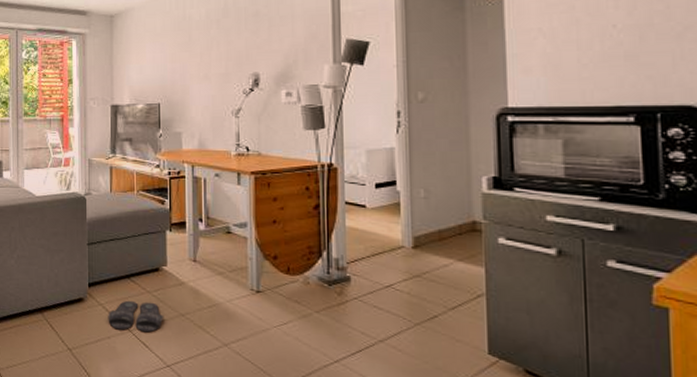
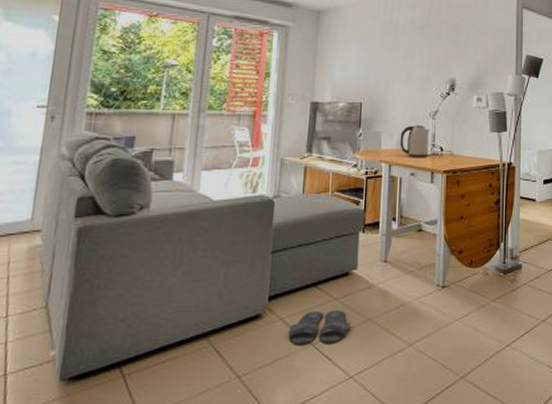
kettle: none [201,123,234,159] -> present [400,124,430,158]

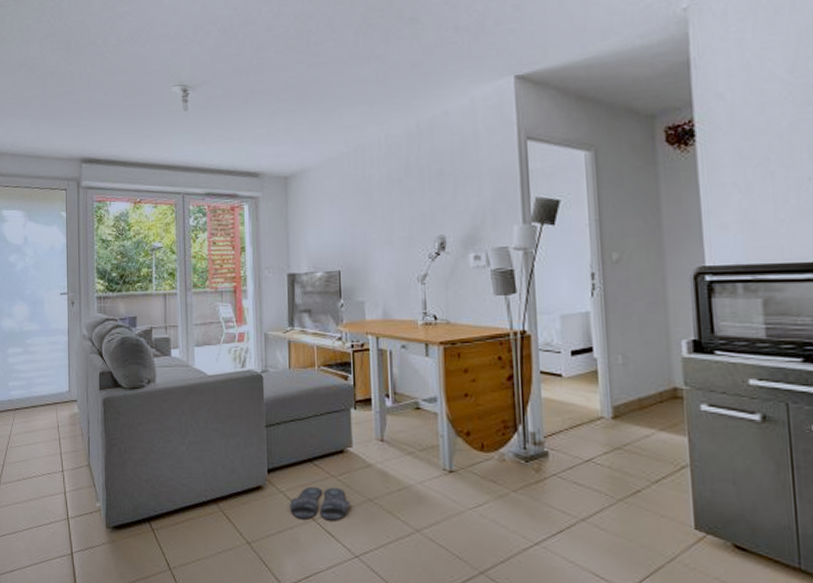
kettle: present [400,124,430,158] -> none [385,290,420,329]

